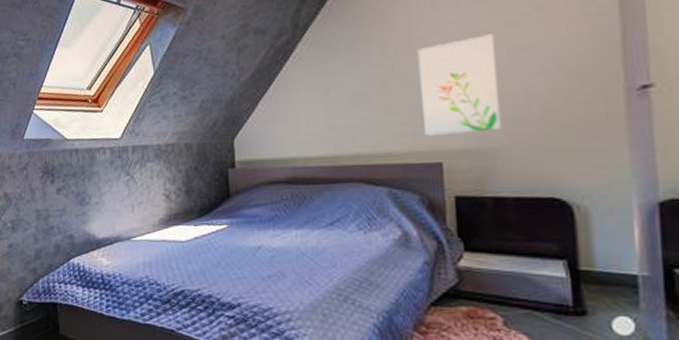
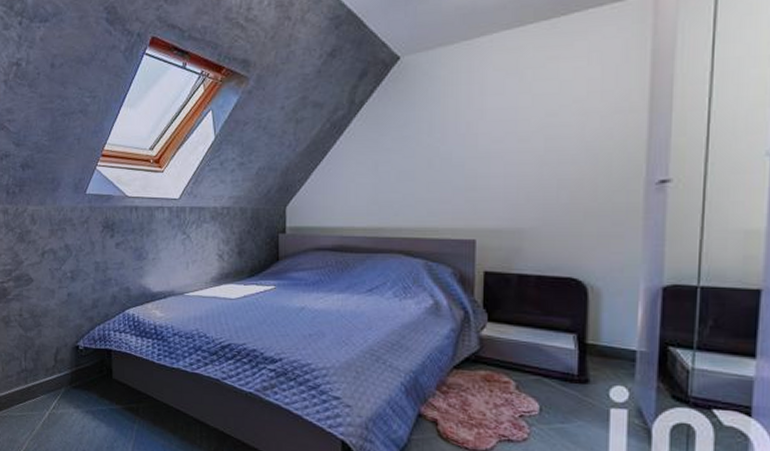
wall art: present [417,34,502,136] -> none [462,123,533,214]

